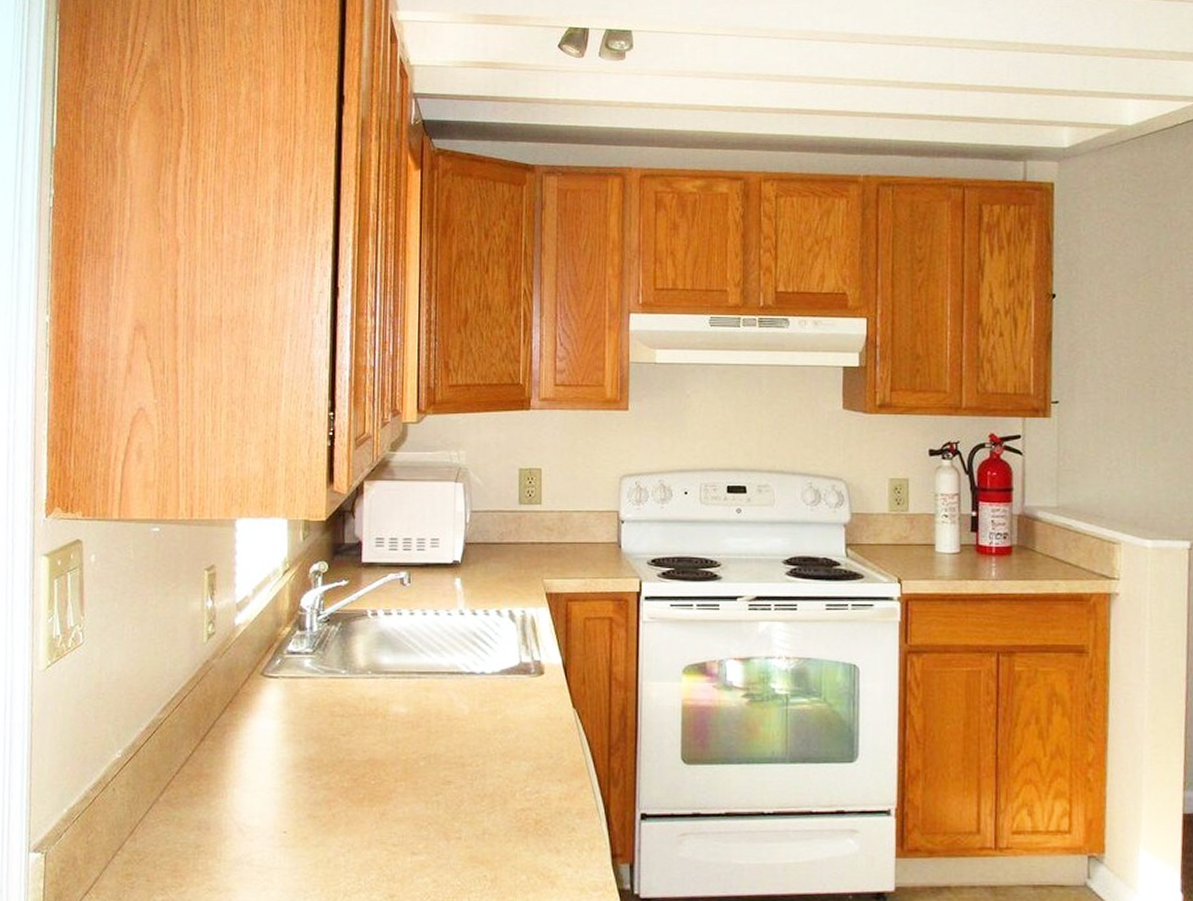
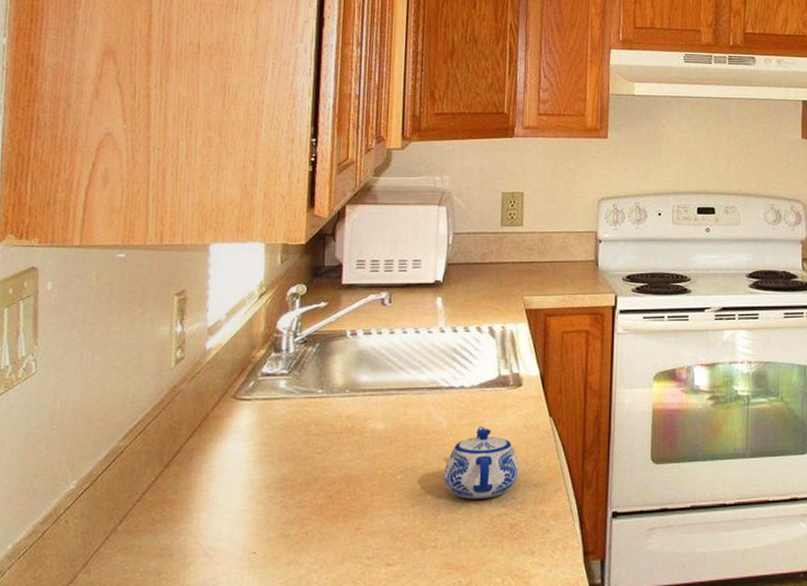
teapot: none [466,715,544,791] -> present [443,426,520,499]

